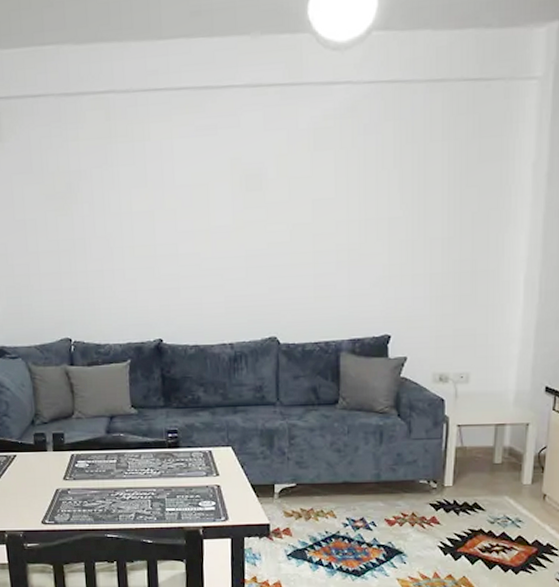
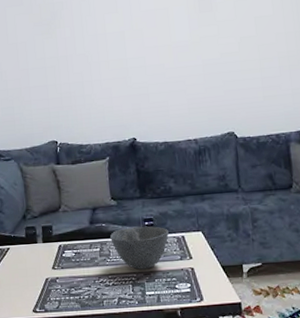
bowl: none [129,439,194,484] -> present [110,226,169,270]

